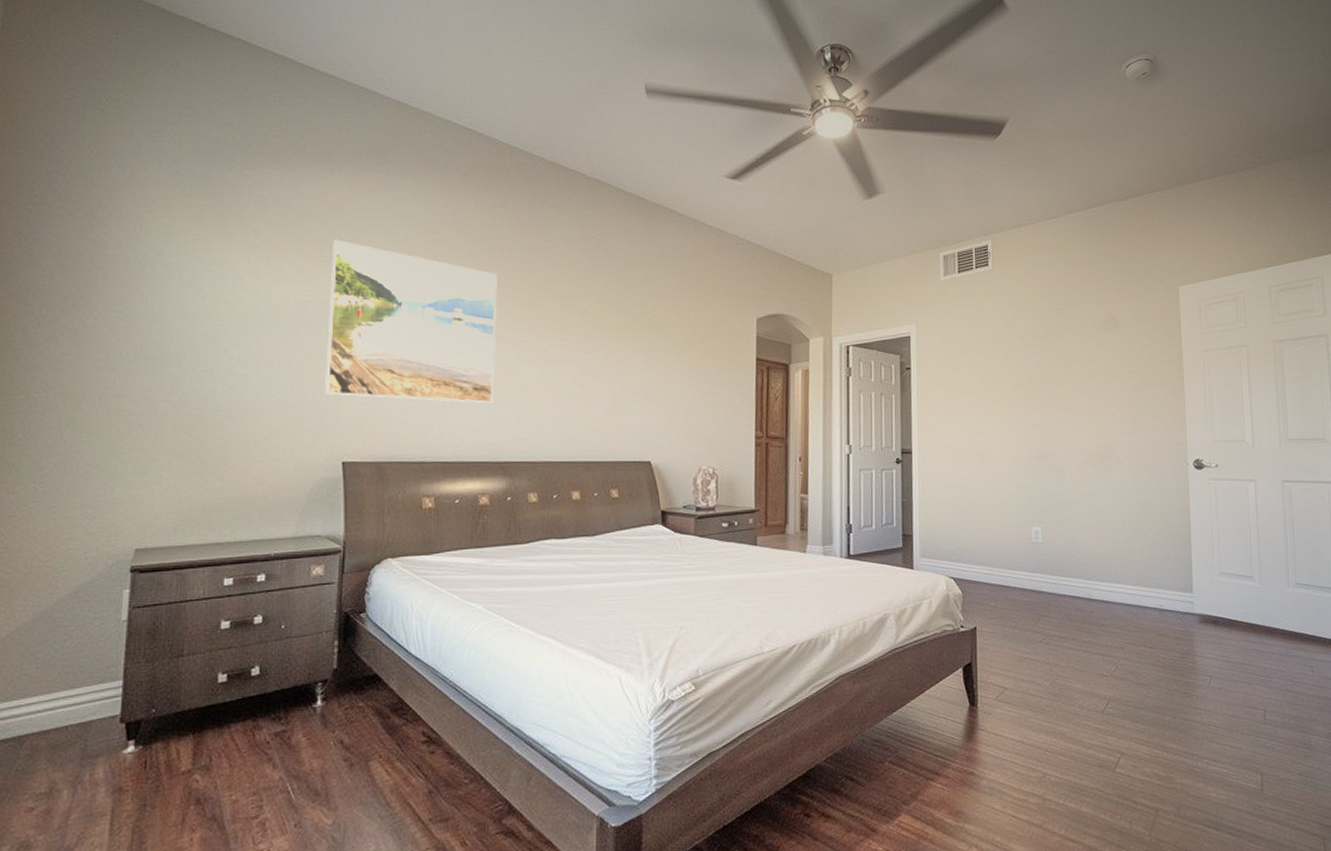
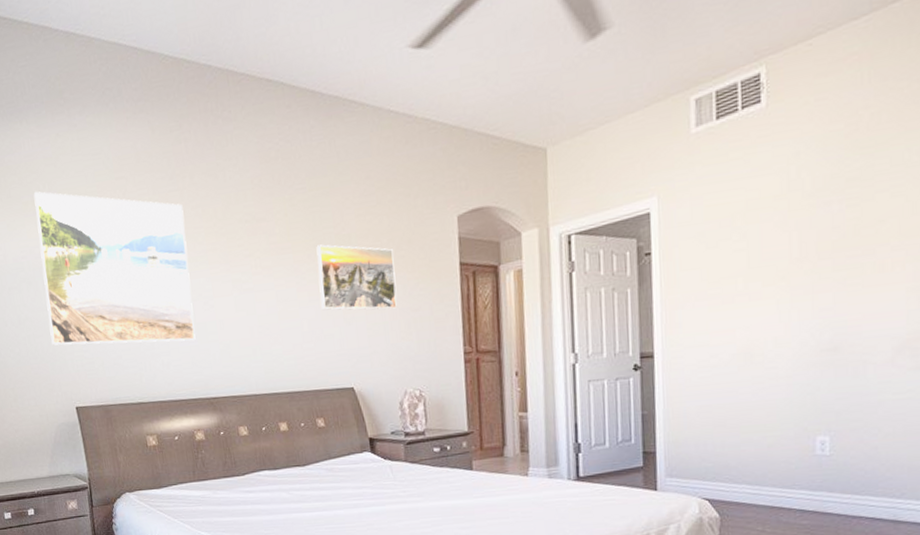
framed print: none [626,328,699,392] -> present [316,244,397,310]

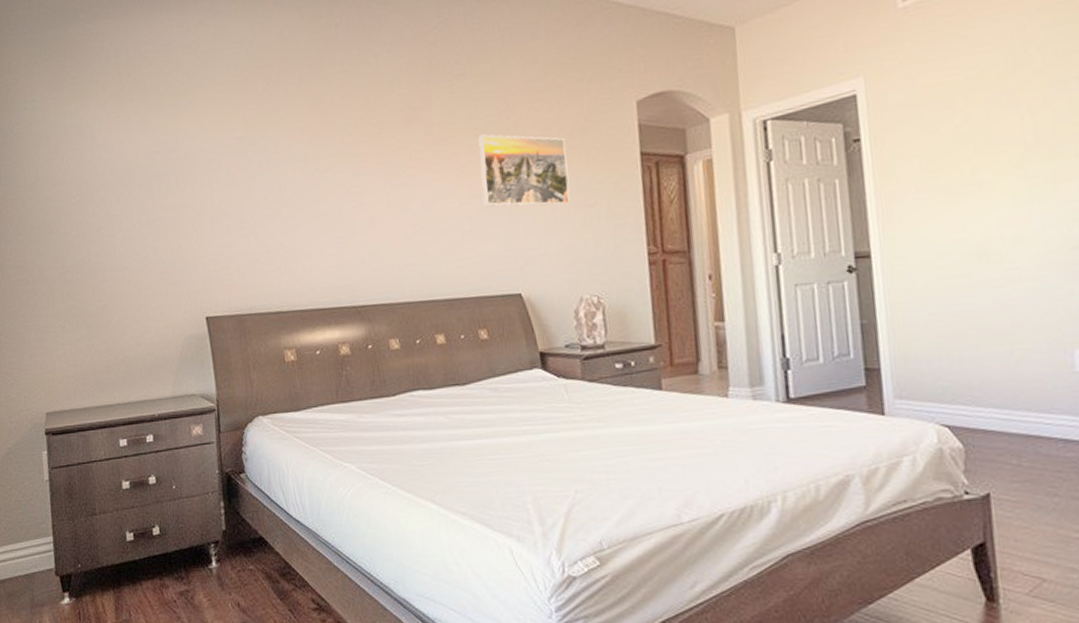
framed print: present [33,191,196,346] -> none [170,81,343,248]

